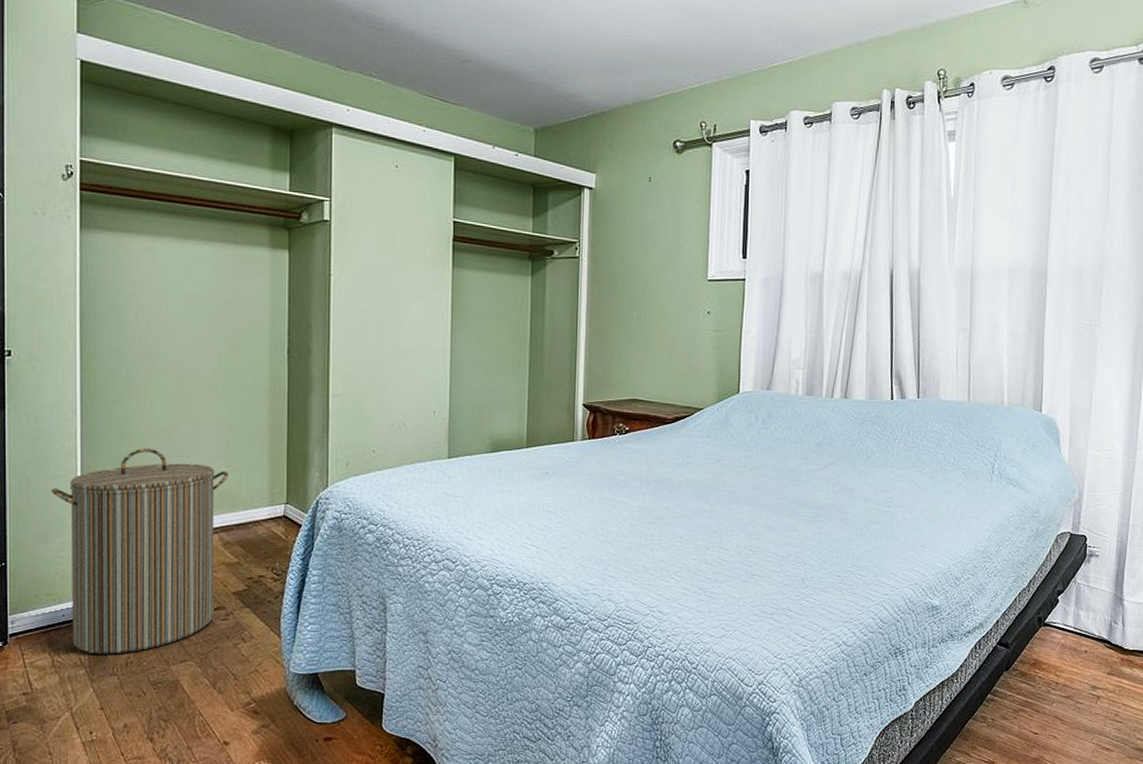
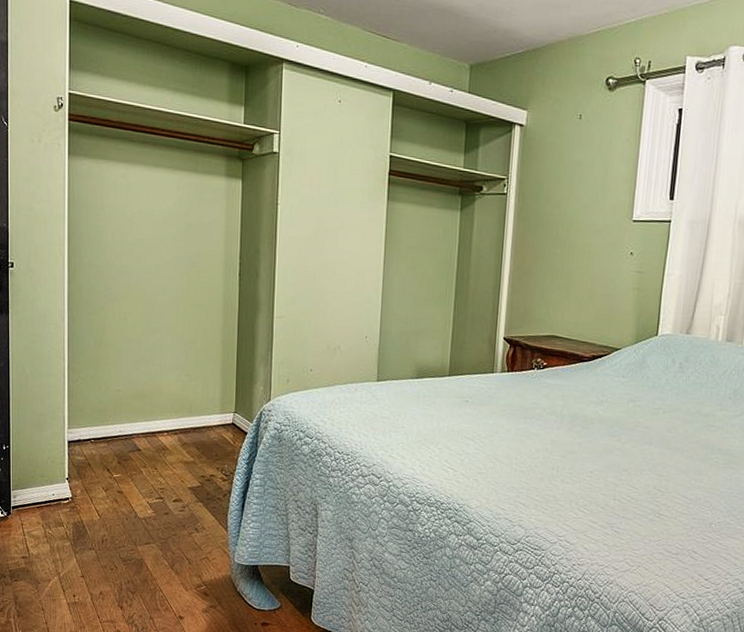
laundry hamper: present [51,449,229,654] -> none [45,355,187,532]

